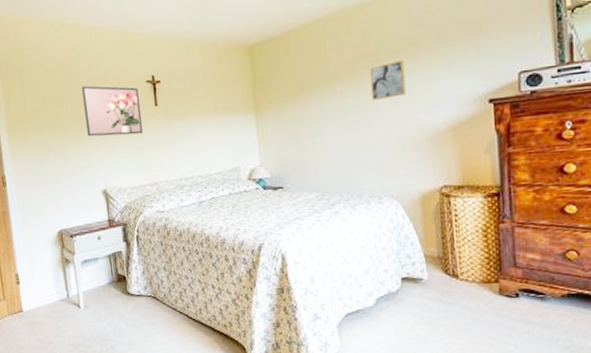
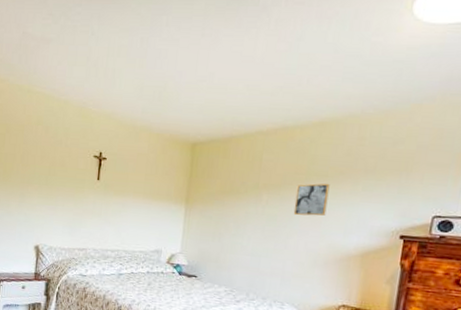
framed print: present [82,85,143,137] -> none [32,149,85,202]

